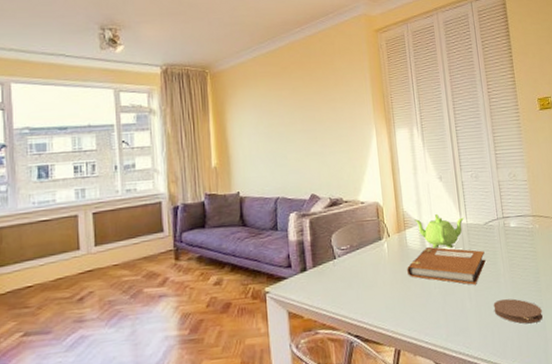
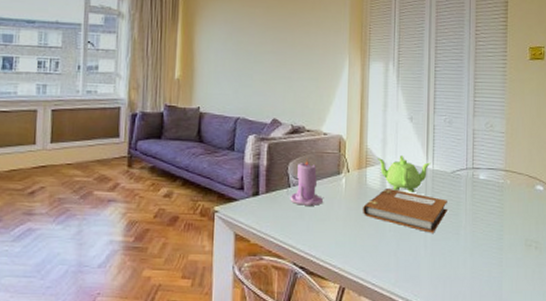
candle: none [337,229,370,275] -> present [290,159,324,206]
coaster: present [493,298,543,324] -> none [449,253,500,281]

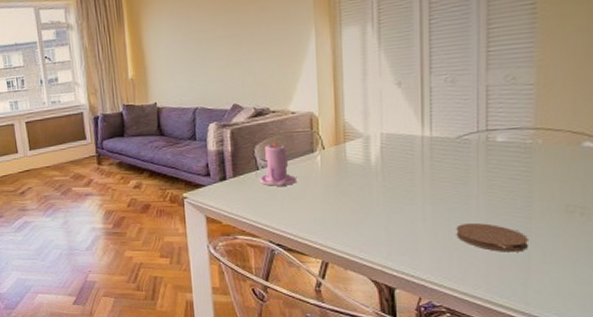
notebook: present [363,187,447,233] -> none [344,161,452,205]
teapot: present [376,156,431,192] -> none [357,126,428,164]
coaster: none [449,253,500,281] -> present [456,223,528,252]

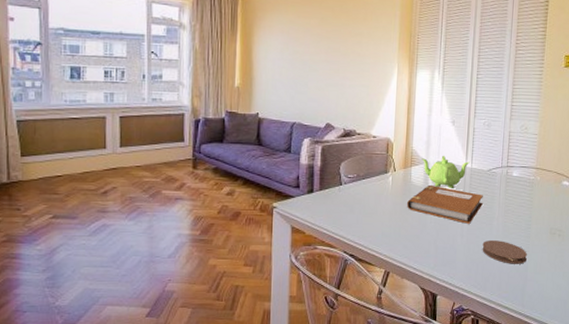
candle: present [259,140,298,186] -> none [341,159,372,201]
notebook: none [344,161,452,205] -> present [407,184,483,224]
teapot: none [357,126,428,164] -> present [421,156,470,188]

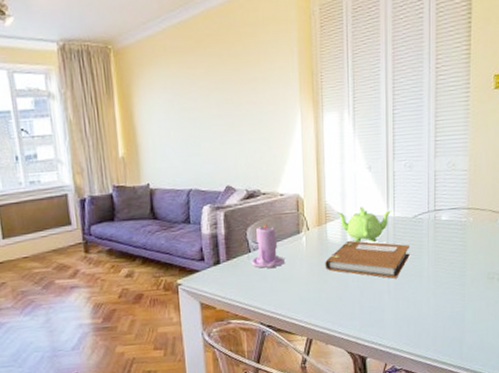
candle: none [341,159,372,201] -> present [251,222,286,268]
coaster: present [482,241,527,264] -> none [412,292,463,317]

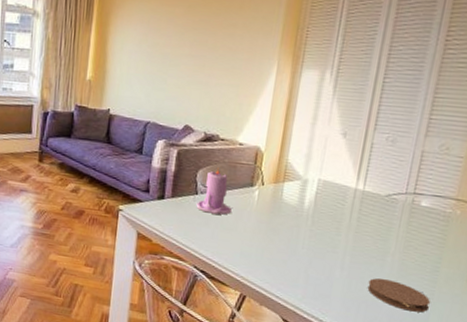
notebook: present [325,240,410,279] -> none [274,204,376,256]
teapot: present [336,207,392,242] -> none [297,173,363,212]
coaster: none [412,292,463,317] -> present [367,278,430,313]

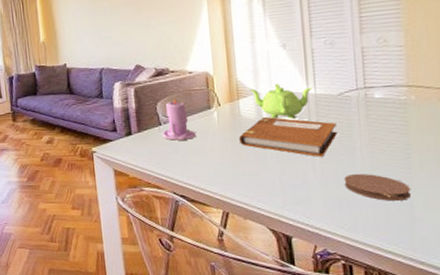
notebook: none [274,204,376,256] -> present [239,116,337,157]
teapot: none [297,173,363,212] -> present [248,84,313,119]

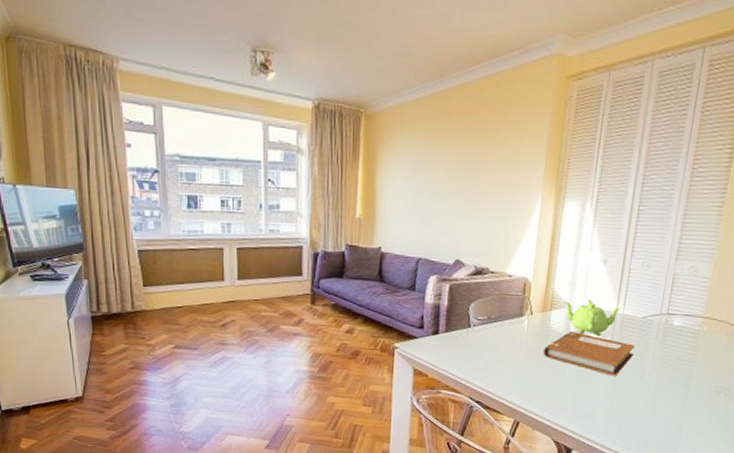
candle: present [162,97,197,141] -> none [469,300,504,346]
coaster: present [344,174,411,201] -> none [628,395,683,424]

